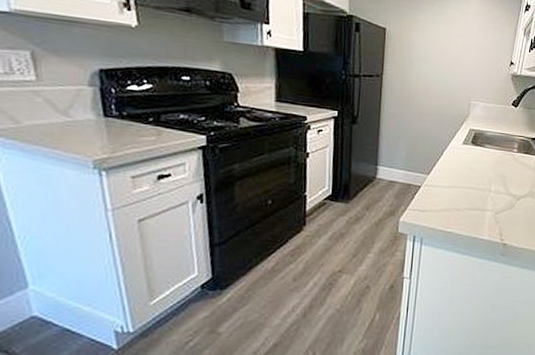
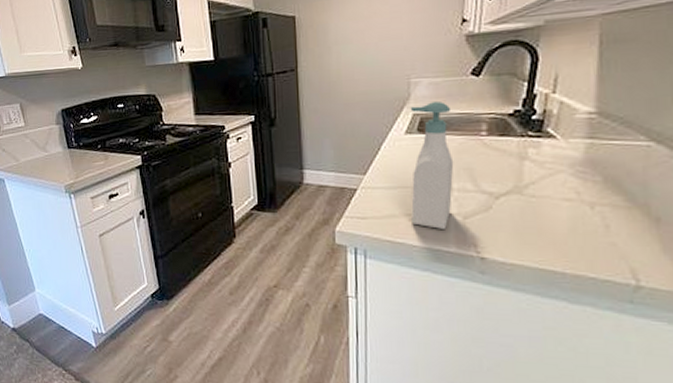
soap bottle: none [459,122,496,222] -> present [410,102,454,229]

